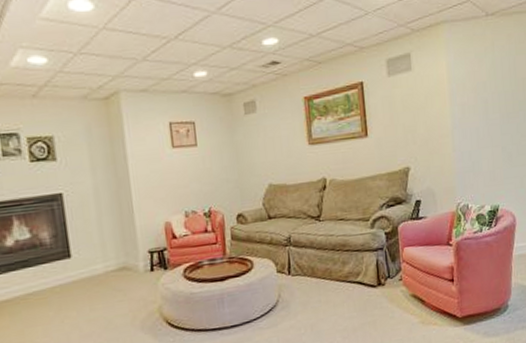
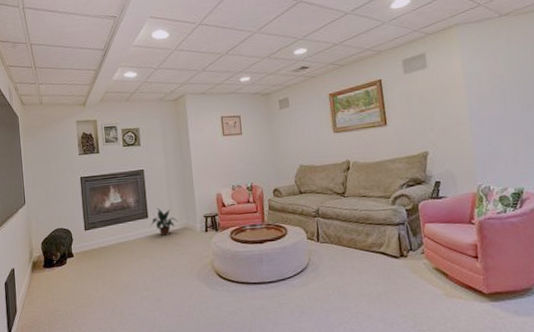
potted plant: none [75,243,114,281] -> present [151,207,178,237]

